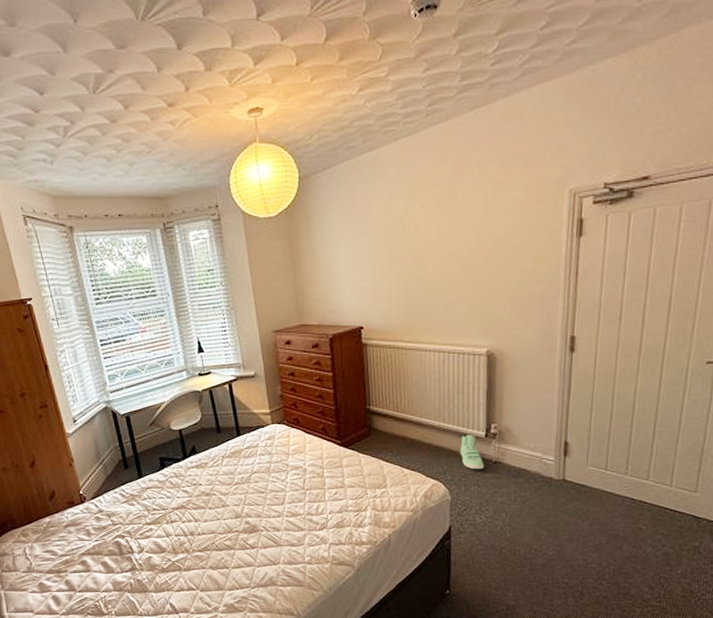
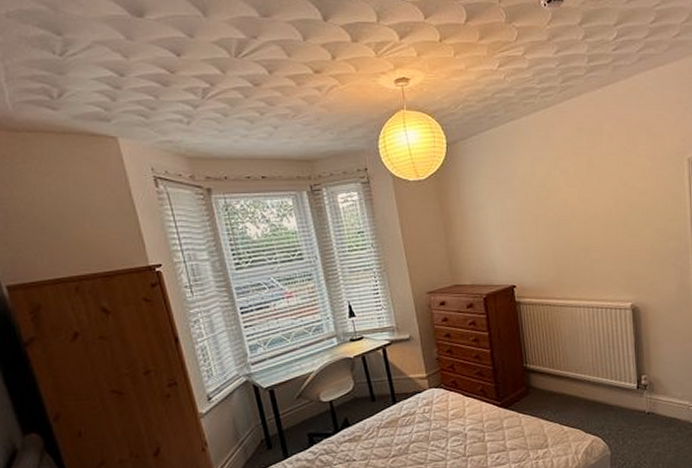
sneaker: present [458,434,484,469] -> none [612,386,638,422]

